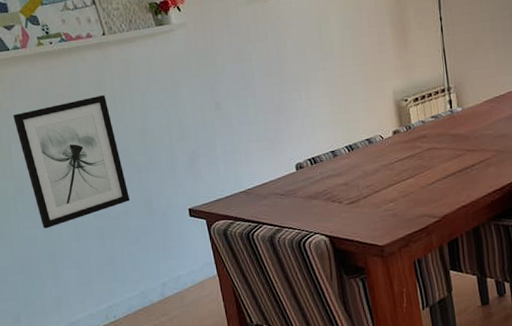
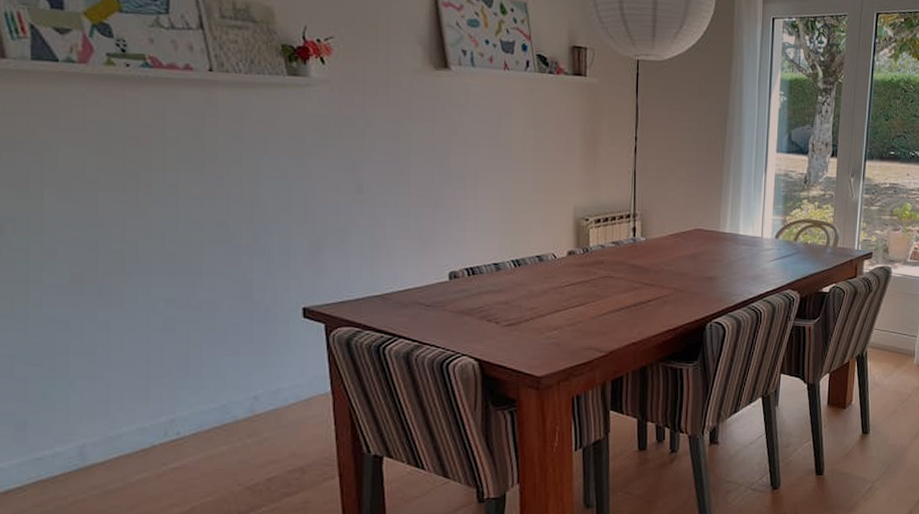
wall art: present [13,94,130,229] -> none [53,146,220,310]

